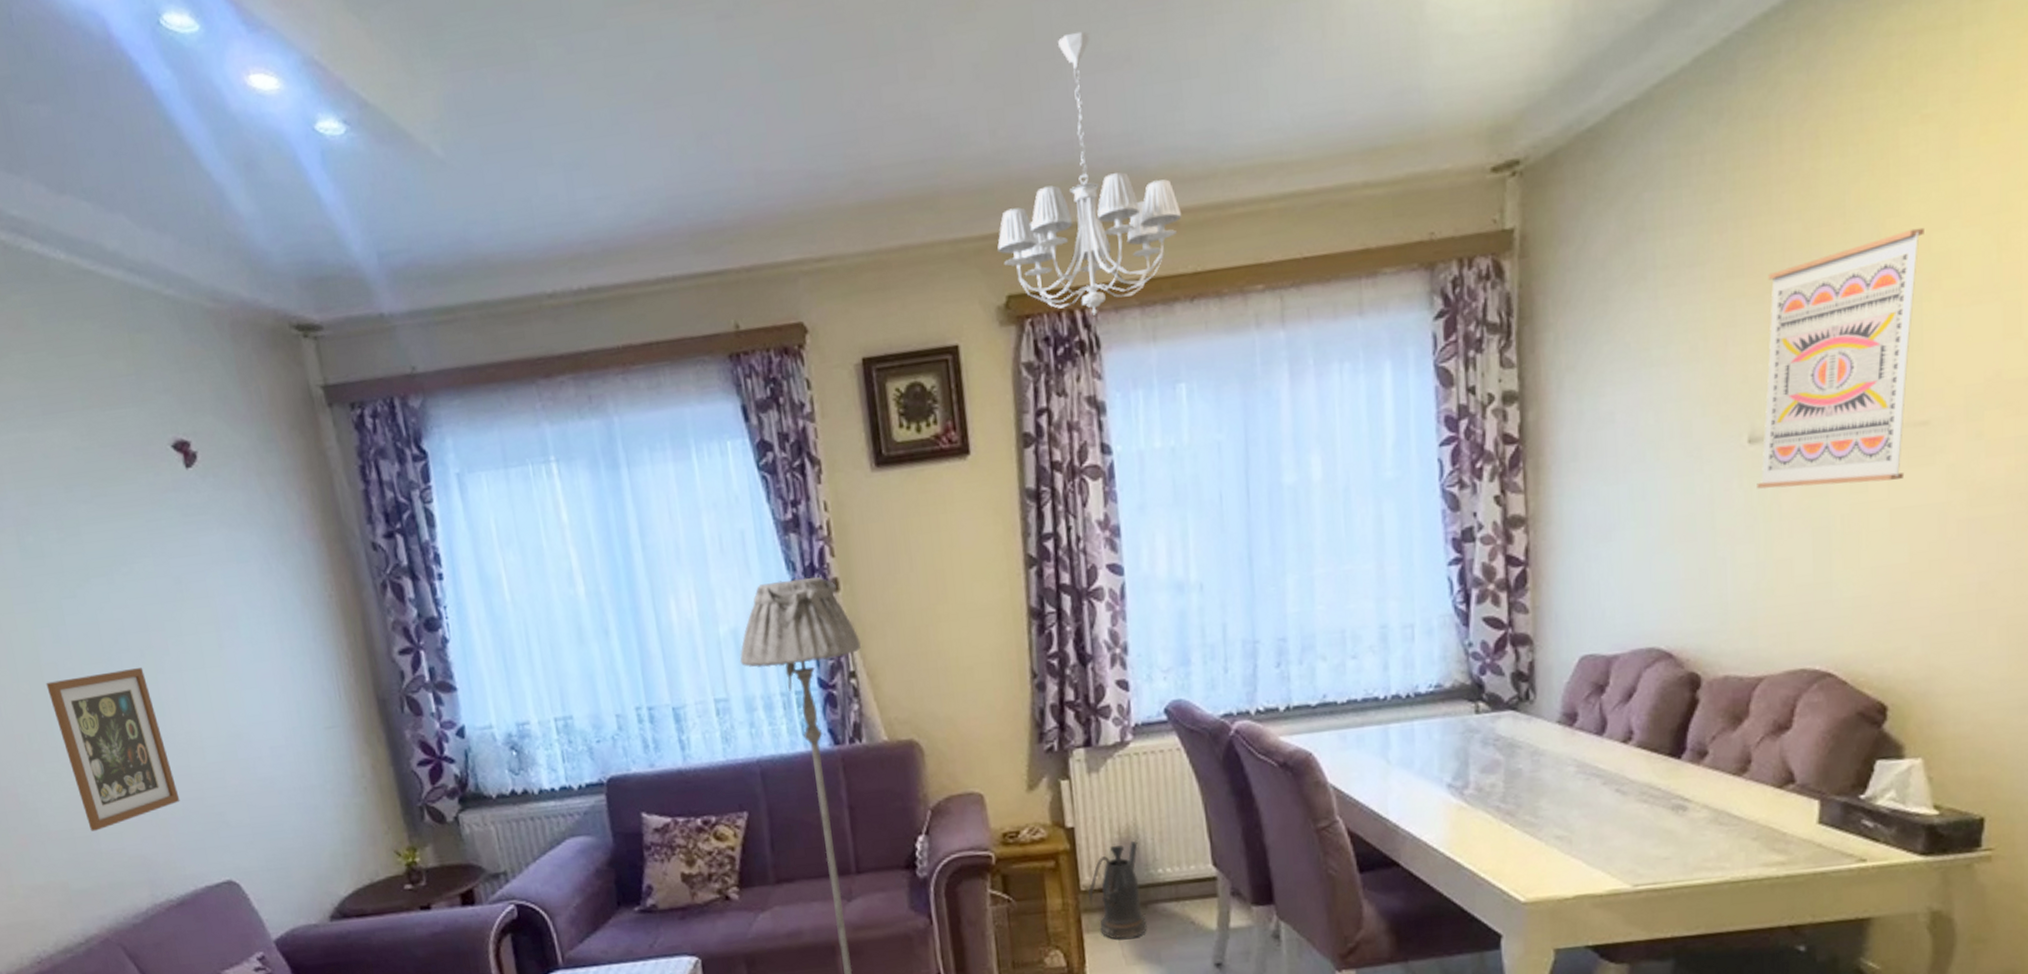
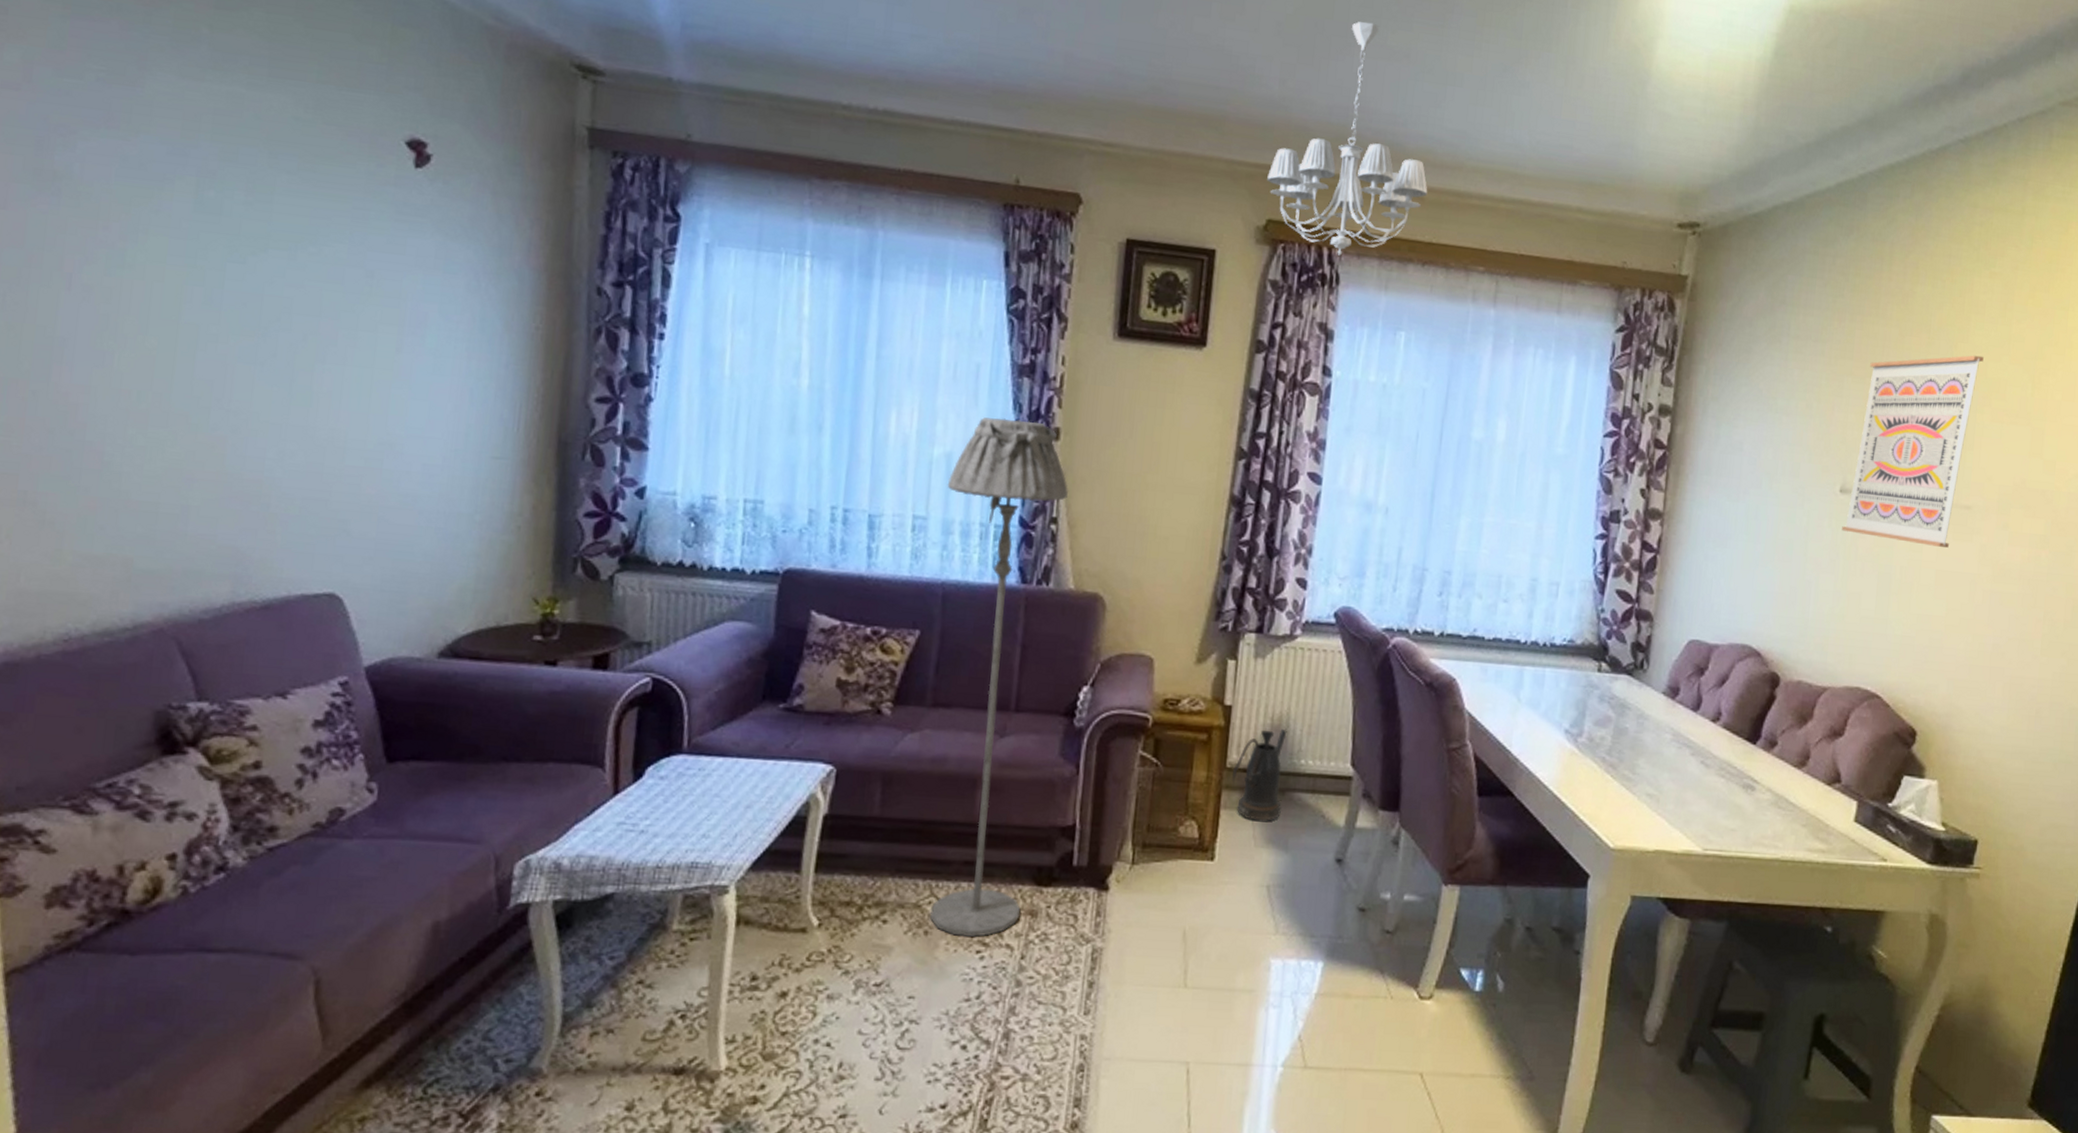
picture frame: present [46,668,180,831] -> none [178,342,301,511]

